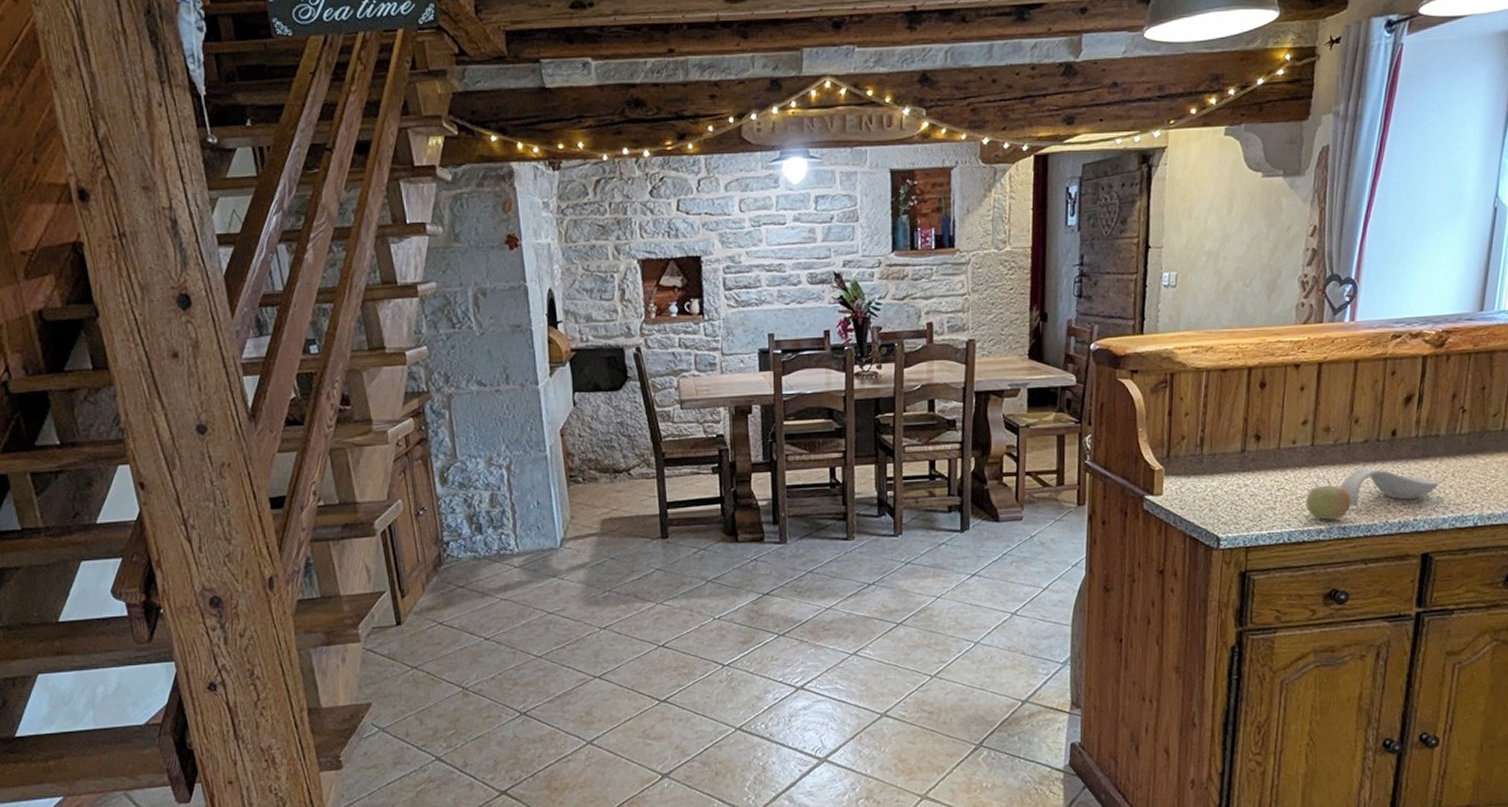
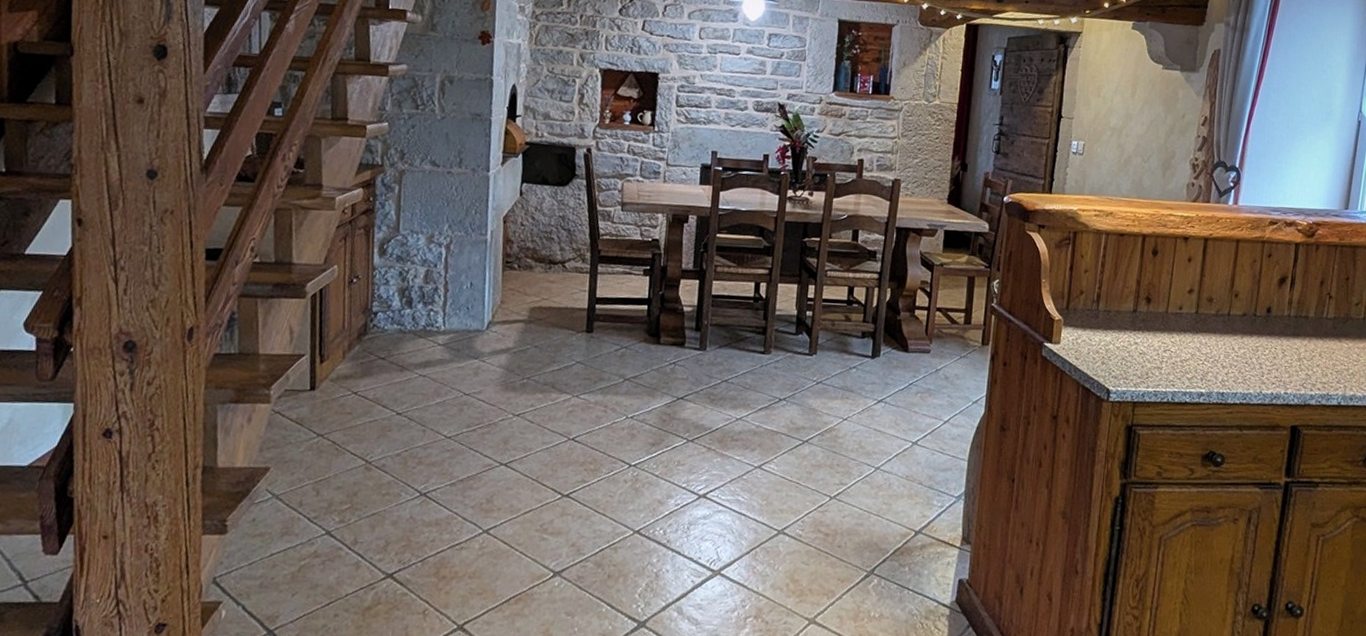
fruit: present [1306,480,1351,520] -> none [1189,347,1229,385]
spoon rest: present [1341,468,1439,507] -> none [1220,339,1308,375]

